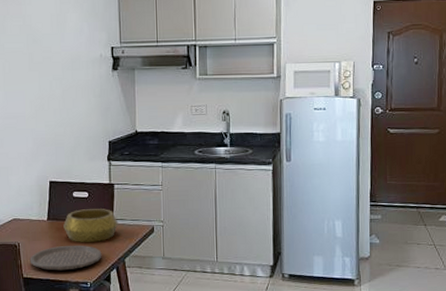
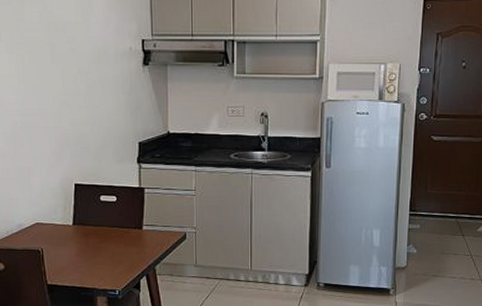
plate: present [29,245,102,271] -> none [54,251,131,278]
decorative bowl: present [63,209,119,243] -> none [90,214,149,250]

